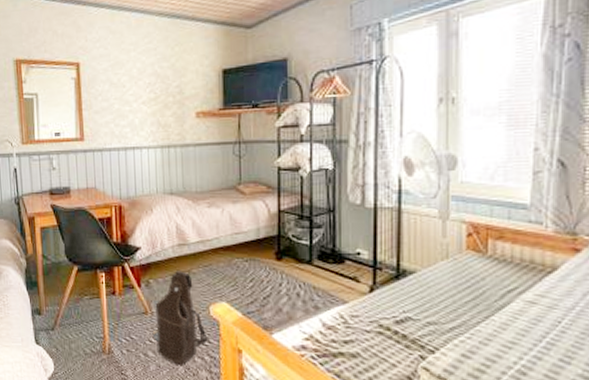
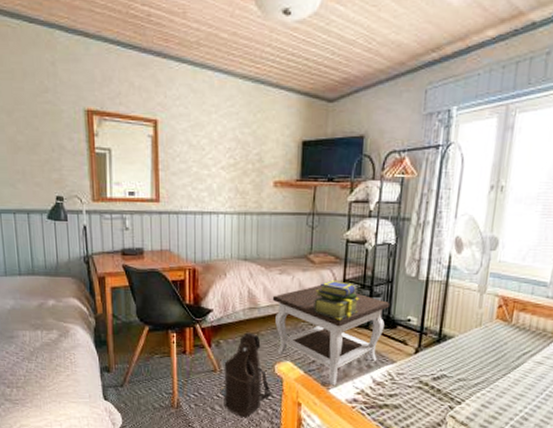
side table: none [202,217,334,330] -> present [272,284,390,386]
stack of books: none [247,212,298,255] -> present [313,280,359,320]

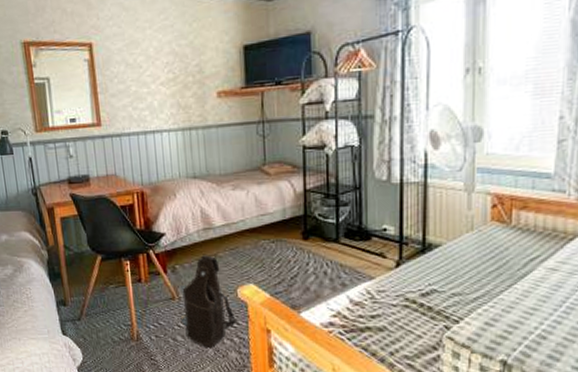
side table: present [272,284,390,386] -> none [227,197,361,309]
stack of books: present [313,280,359,320] -> none [273,192,325,235]

